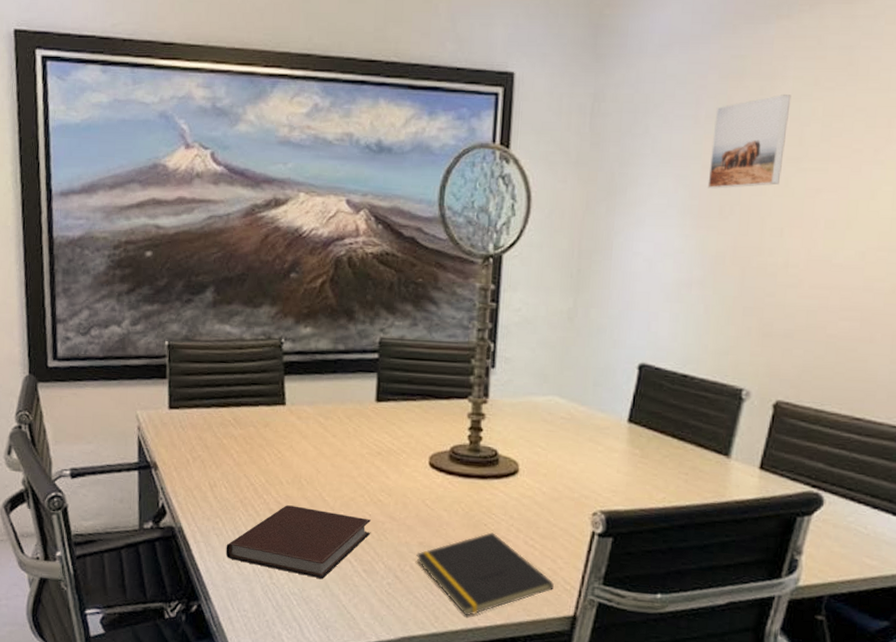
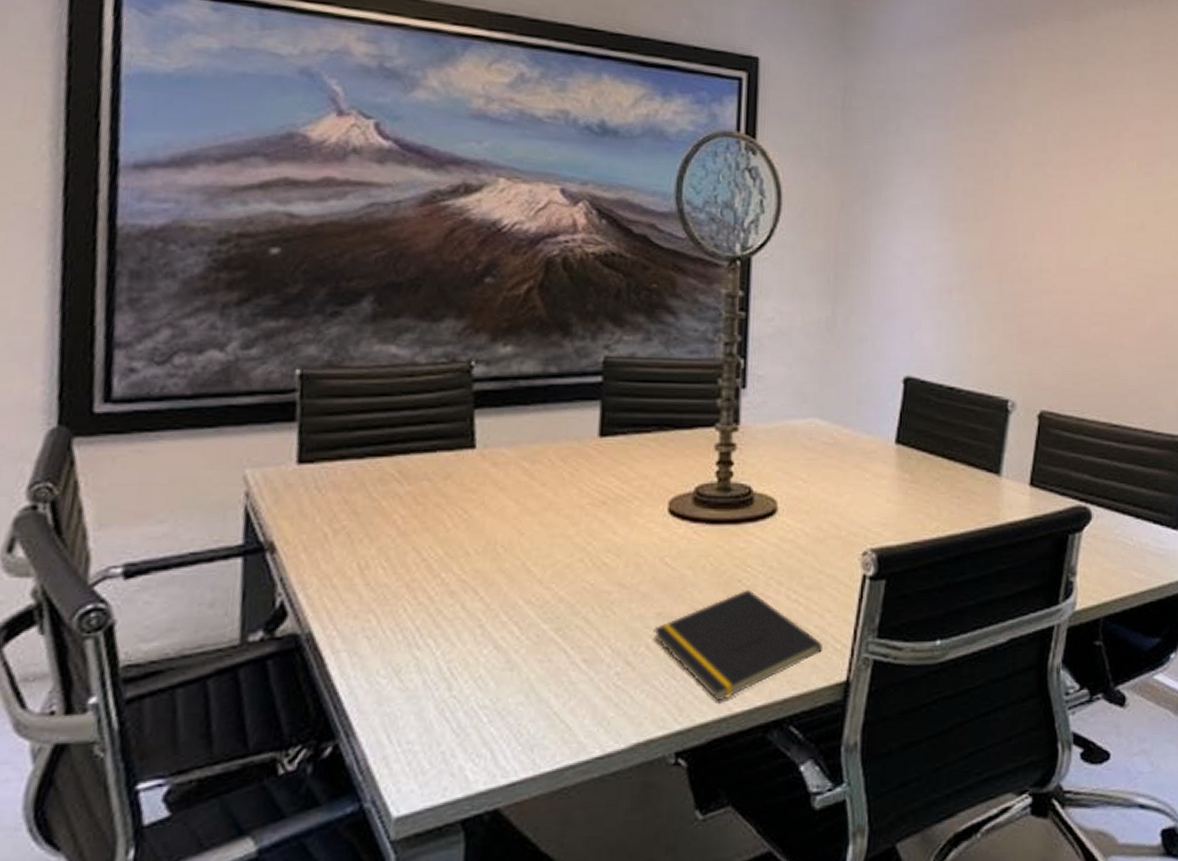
notebook: present [226,505,371,580] -> none [381,583,593,681]
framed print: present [707,95,791,189] -> none [961,101,1032,191]

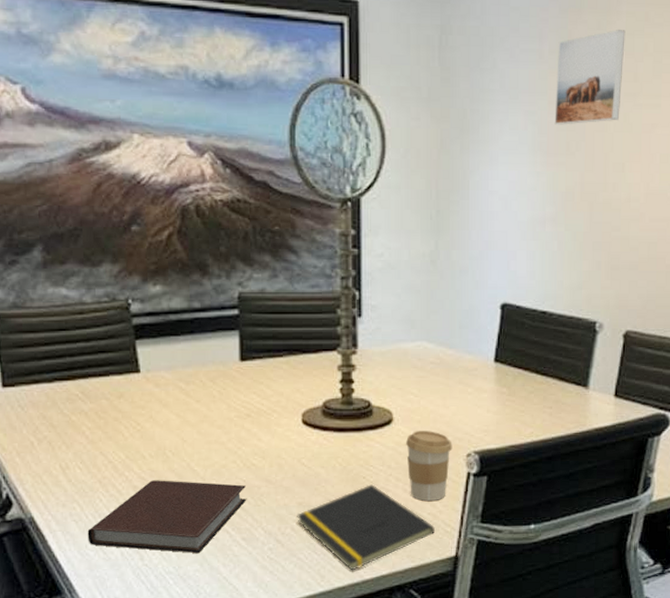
notebook: none [381,583,593,681] -> present [87,480,247,554]
coffee cup: none [791,522,846,610] -> present [406,430,453,501]
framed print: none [961,101,1032,191] -> present [554,30,625,125]

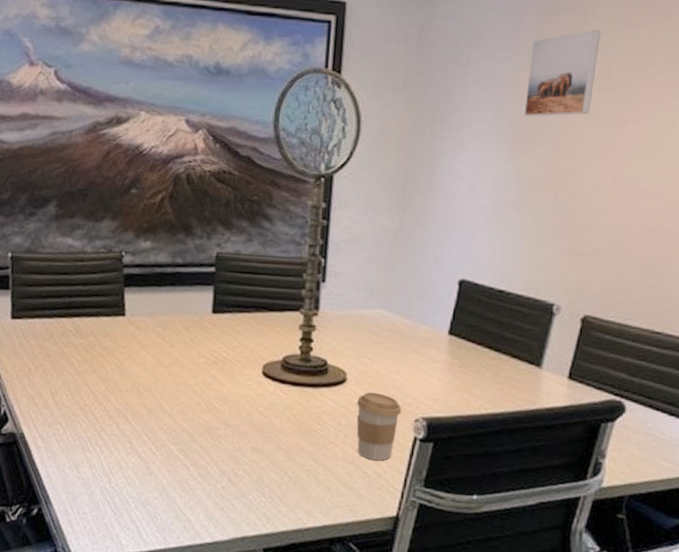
notebook: present [87,480,247,554] -> none [66,412,207,483]
notepad: present [297,484,435,571] -> none [250,438,378,517]

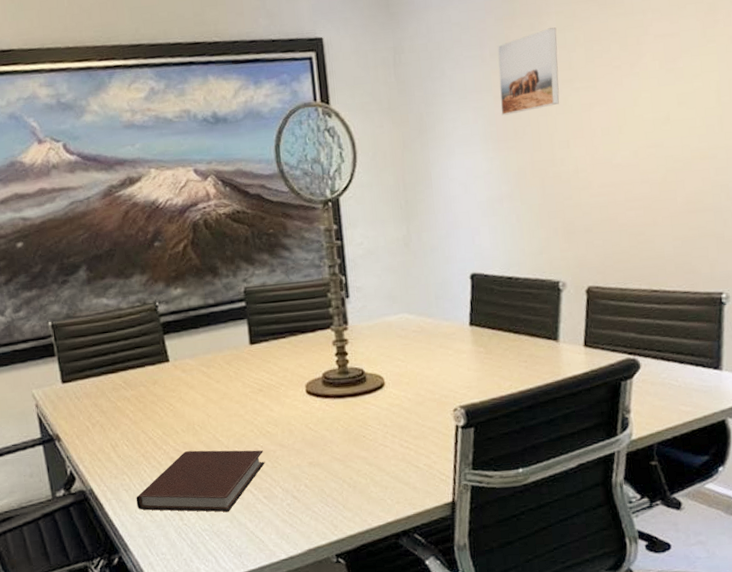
notebook: none [66,412,207,483] -> present [136,450,265,512]
coffee cup: present [356,392,402,461] -> none [398,391,440,454]

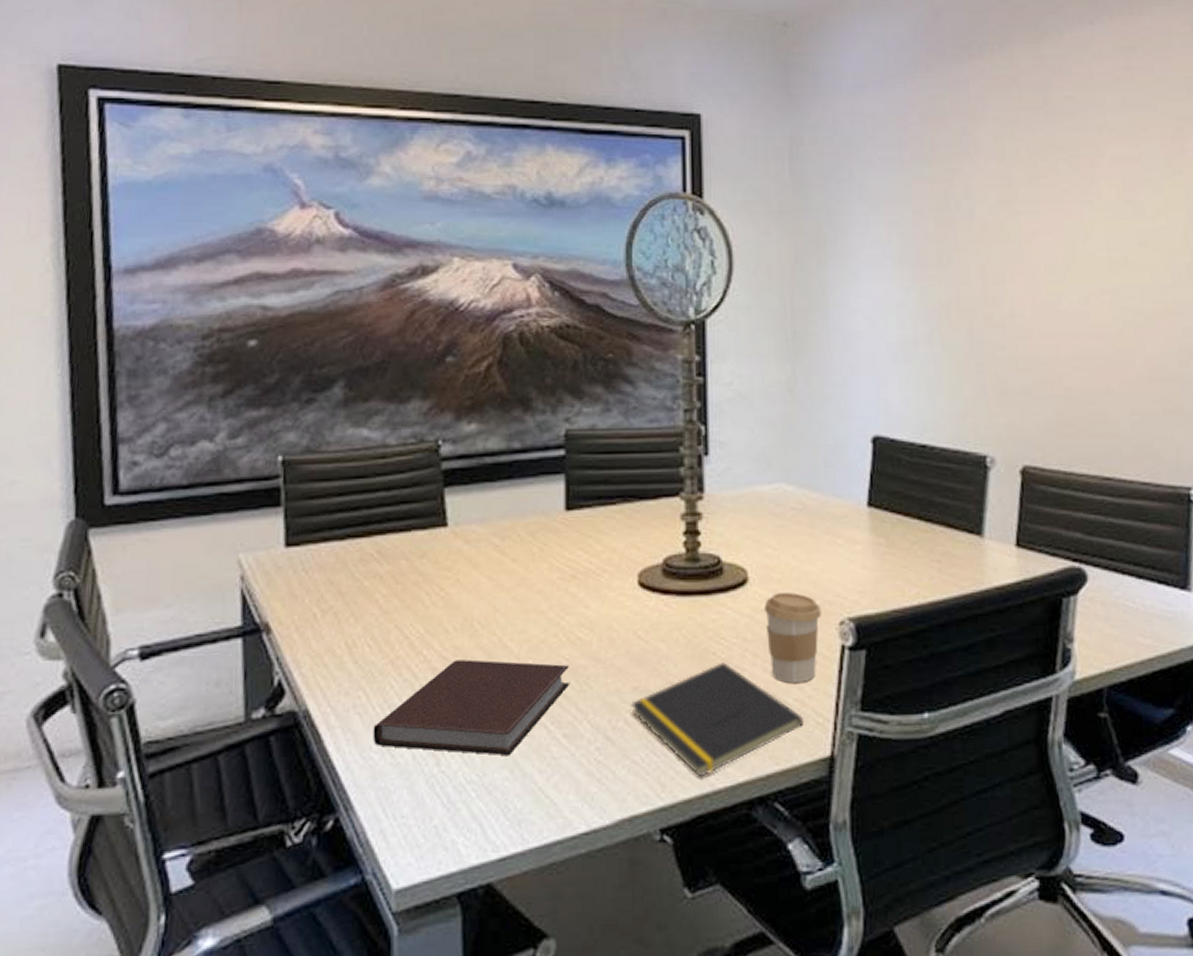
notepad: none [308,442,431,520] -> present [631,662,803,778]
coffee cup: none [398,391,440,454] -> present [765,591,822,683]
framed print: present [497,27,560,116] -> none [920,135,995,236]

